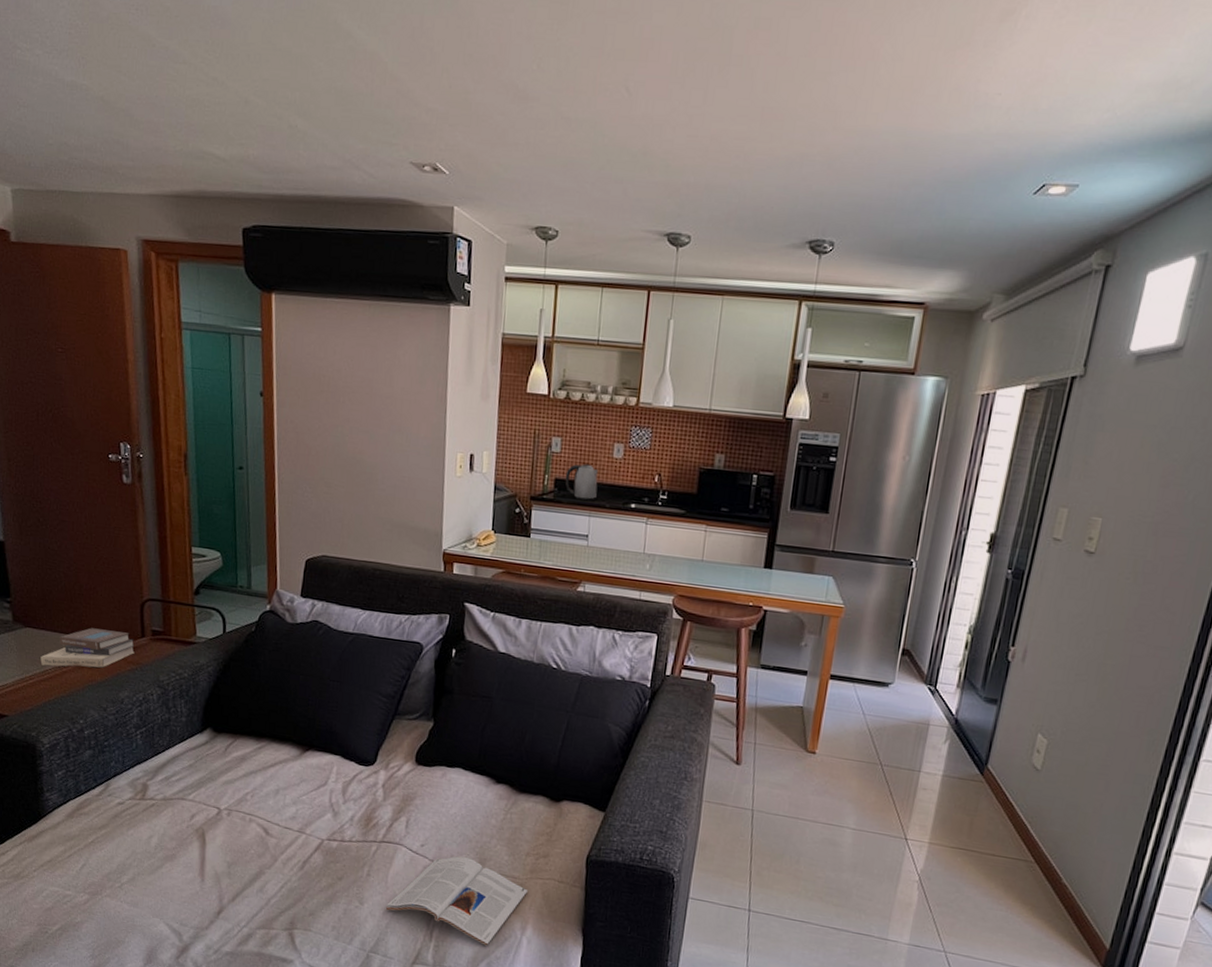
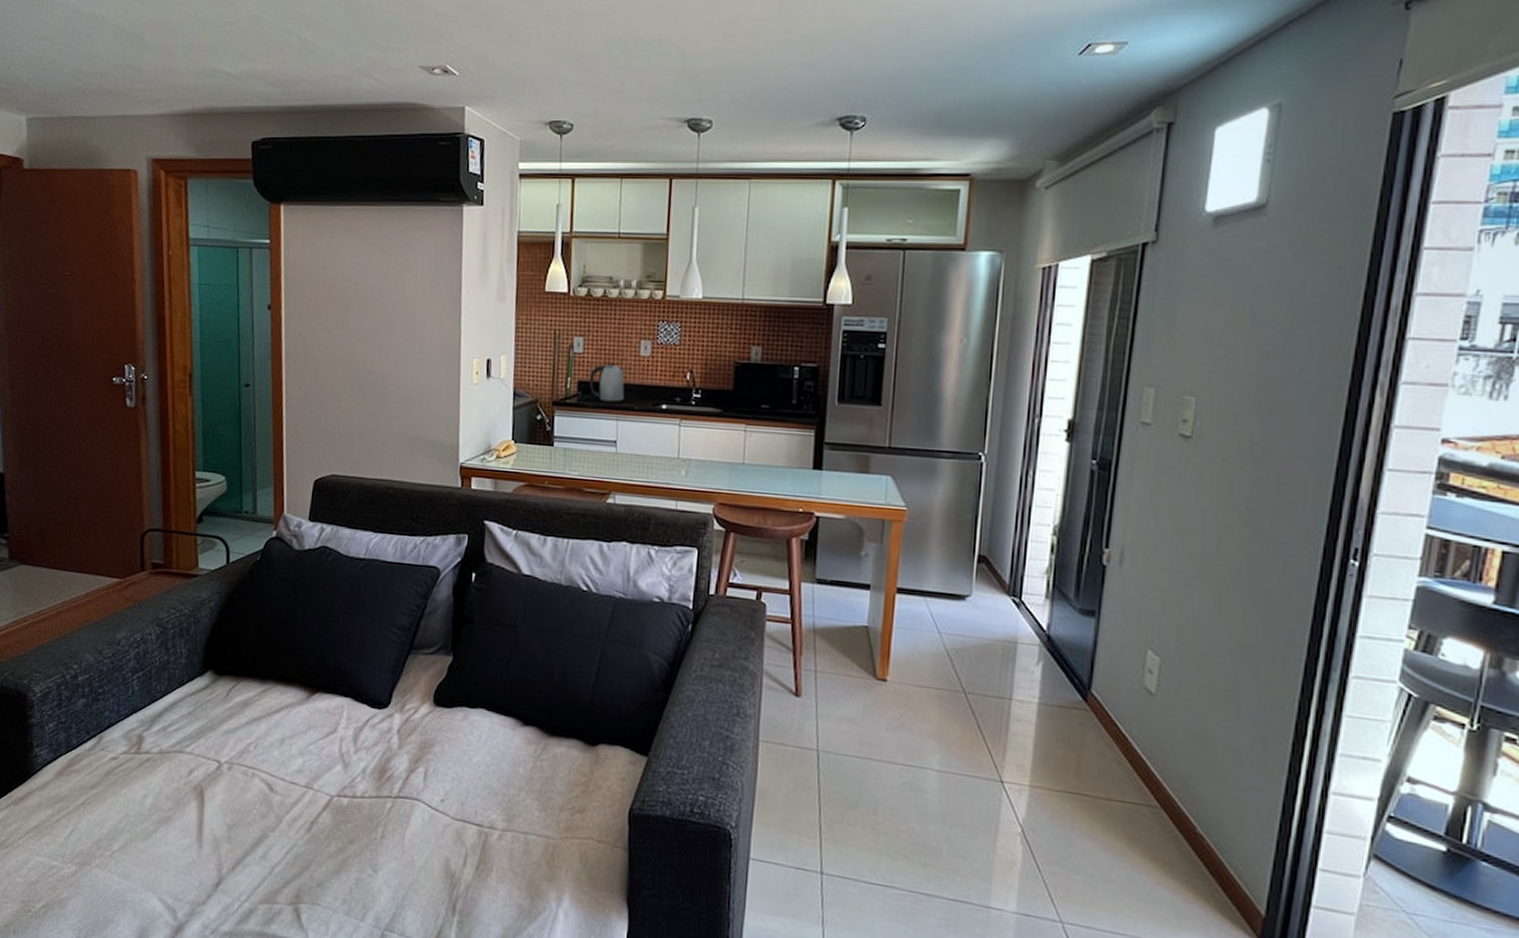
books: present [40,628,135,668] -> none [35,562,134,607]
magazine: present [386,856,528,946] -> none [403,812,563,921]

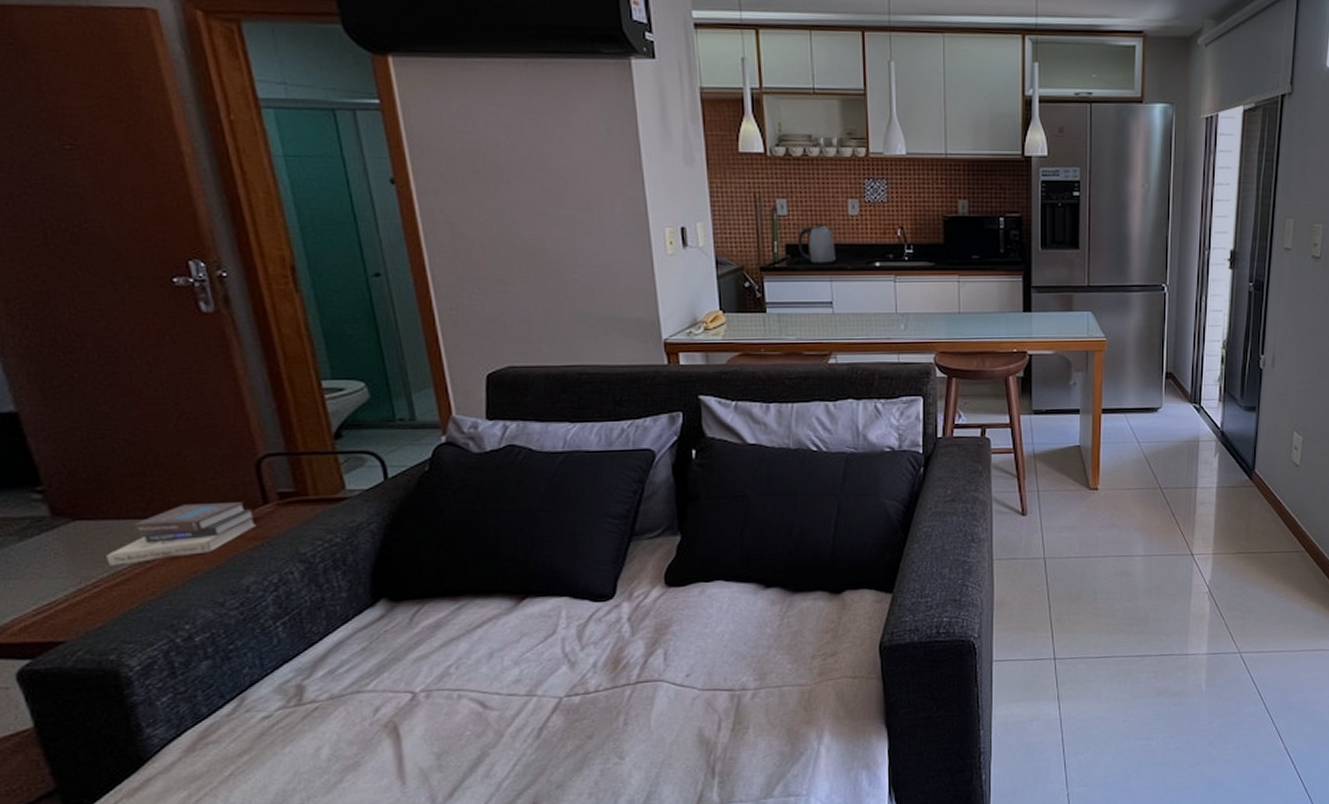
books: none [35,562,134,607] -> present [106,502,256,566]

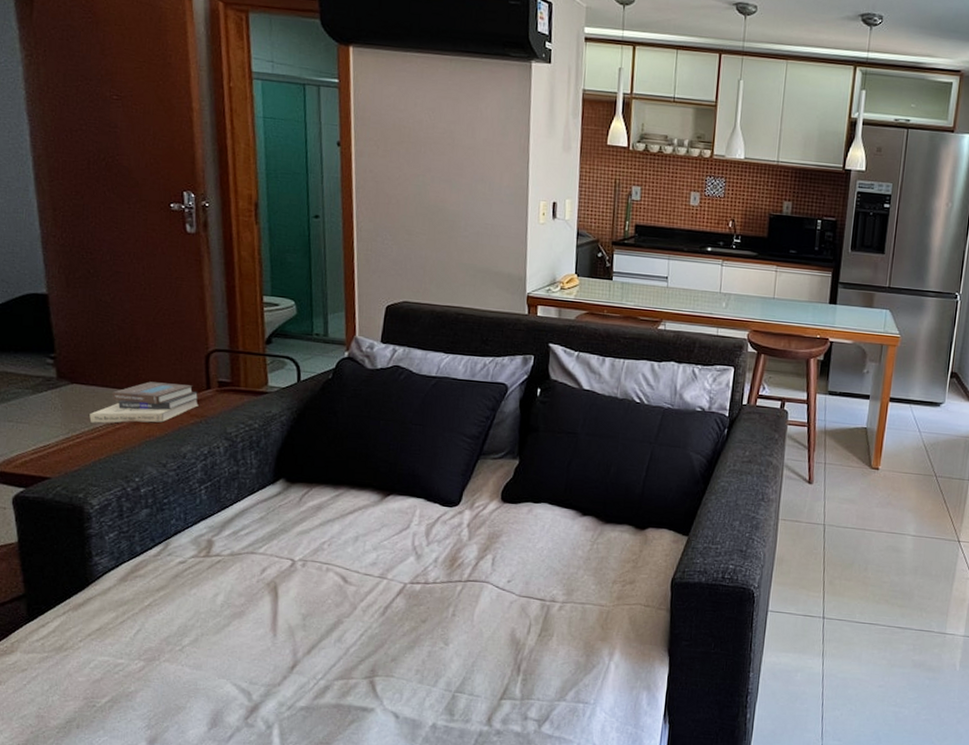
kettle: present [797,225,836,266] -> none [645,211,676,246]

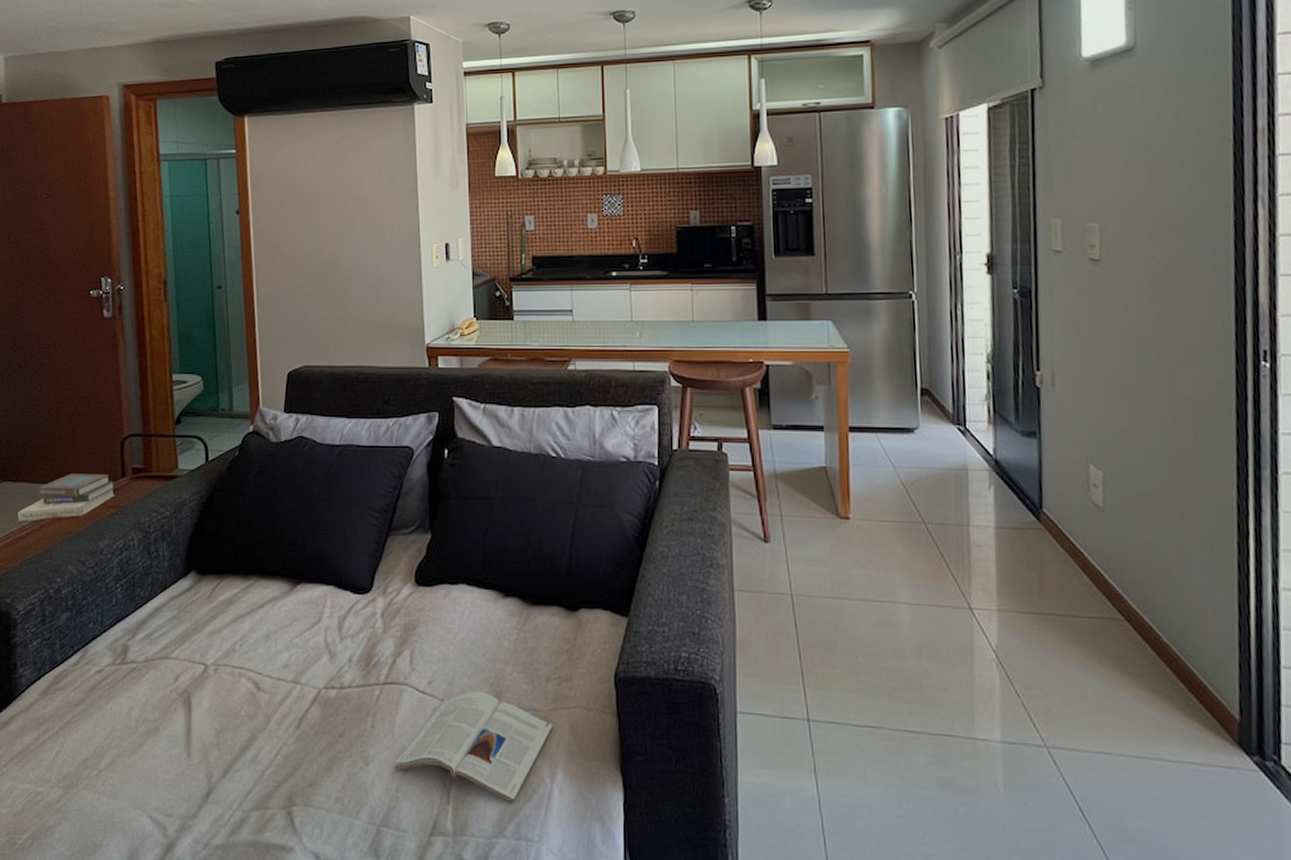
magazine: none [472,589,615,675] -> present [395,691,553,802]

